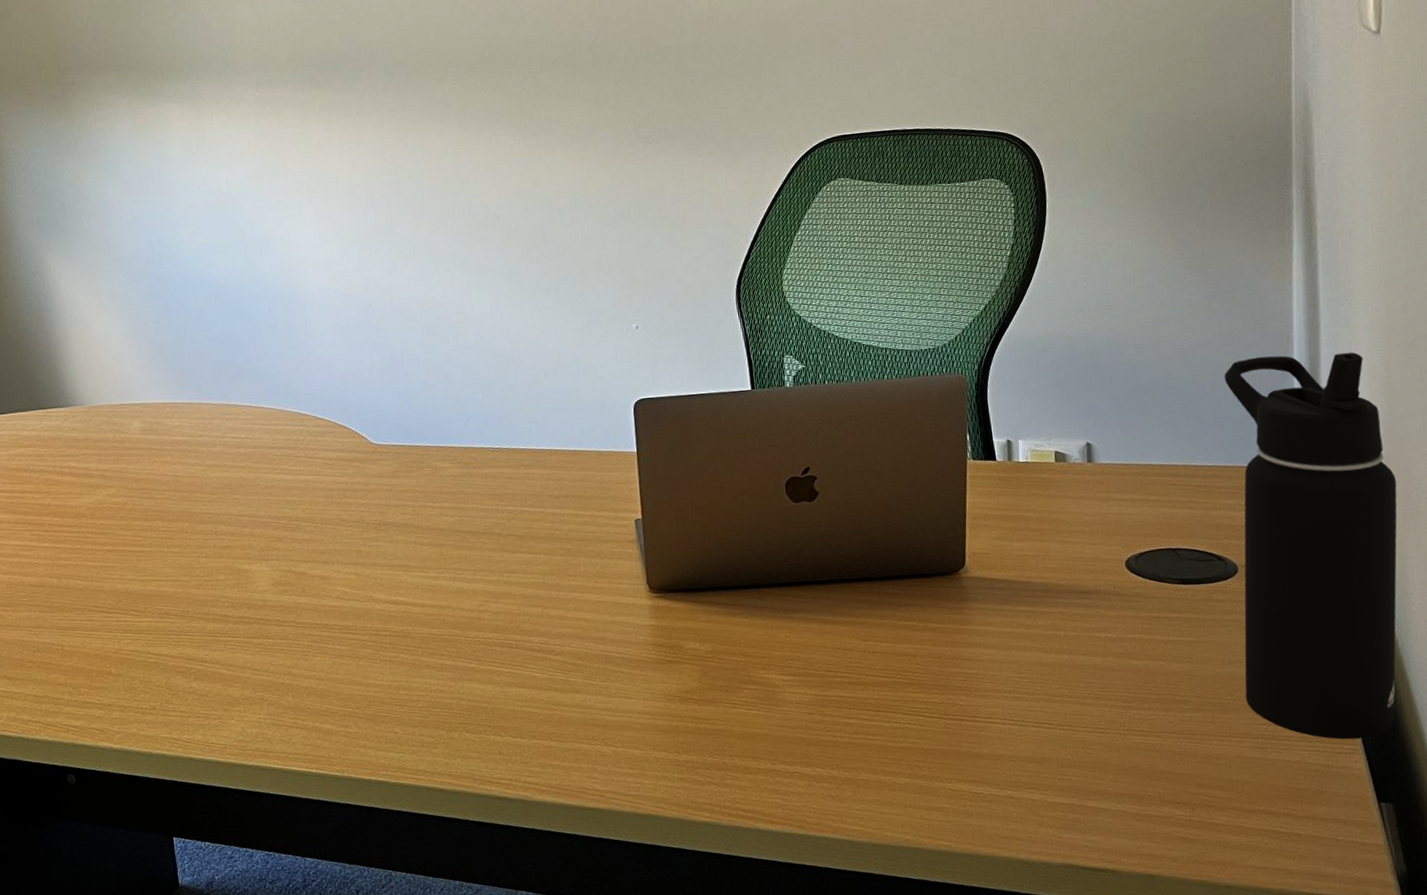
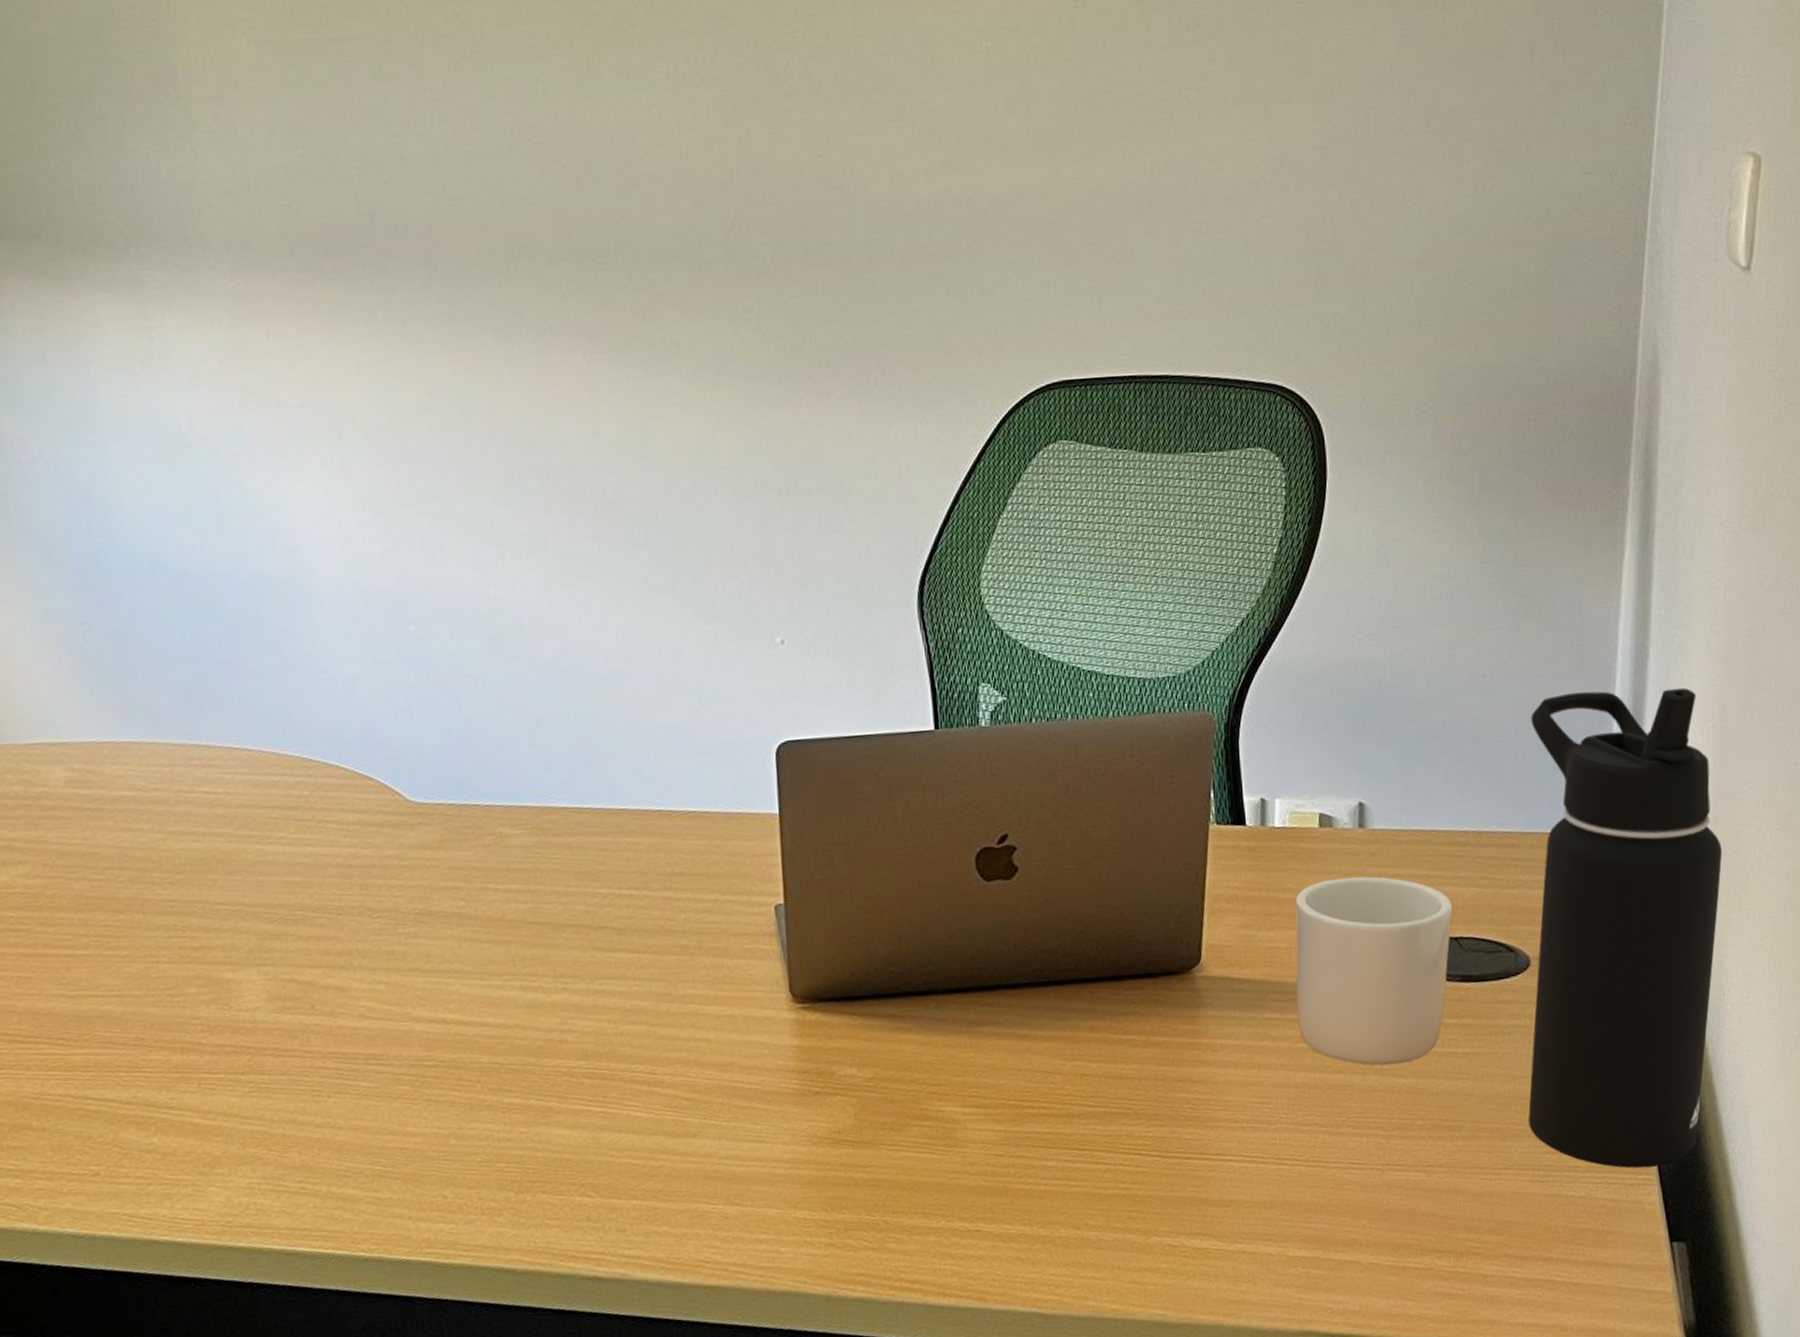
mug: none [1039,500,1170,650] -> present [1294,876,1453,1066]

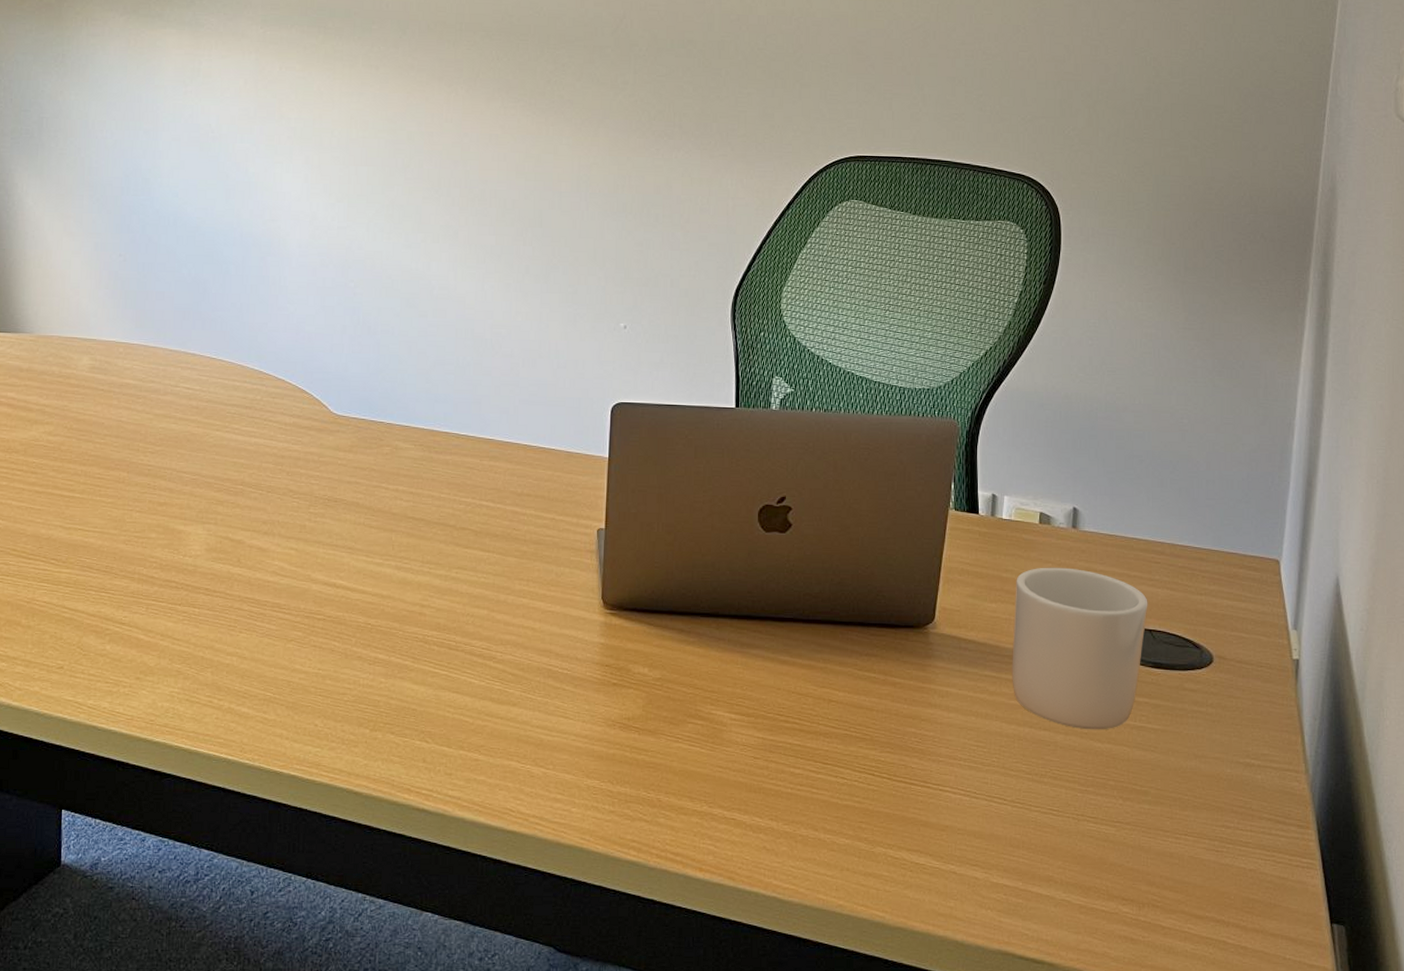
water bottle: present [1528,687,1723,1169] -> none [1207,440,1384,853]

